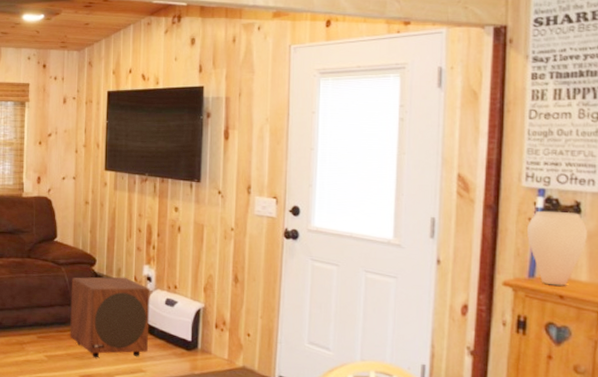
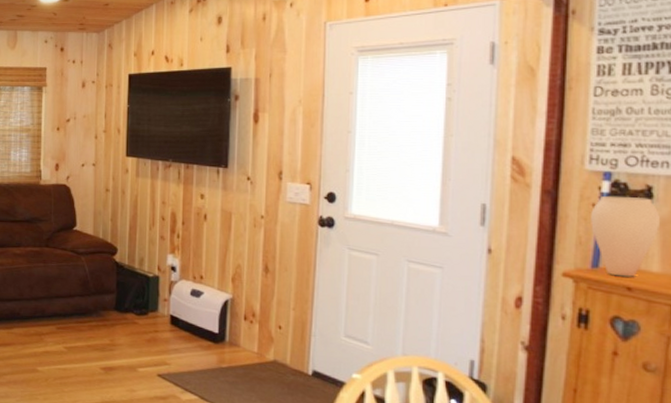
subwoofer: present [70,276,150,358] -> none [90,266,175,350]

